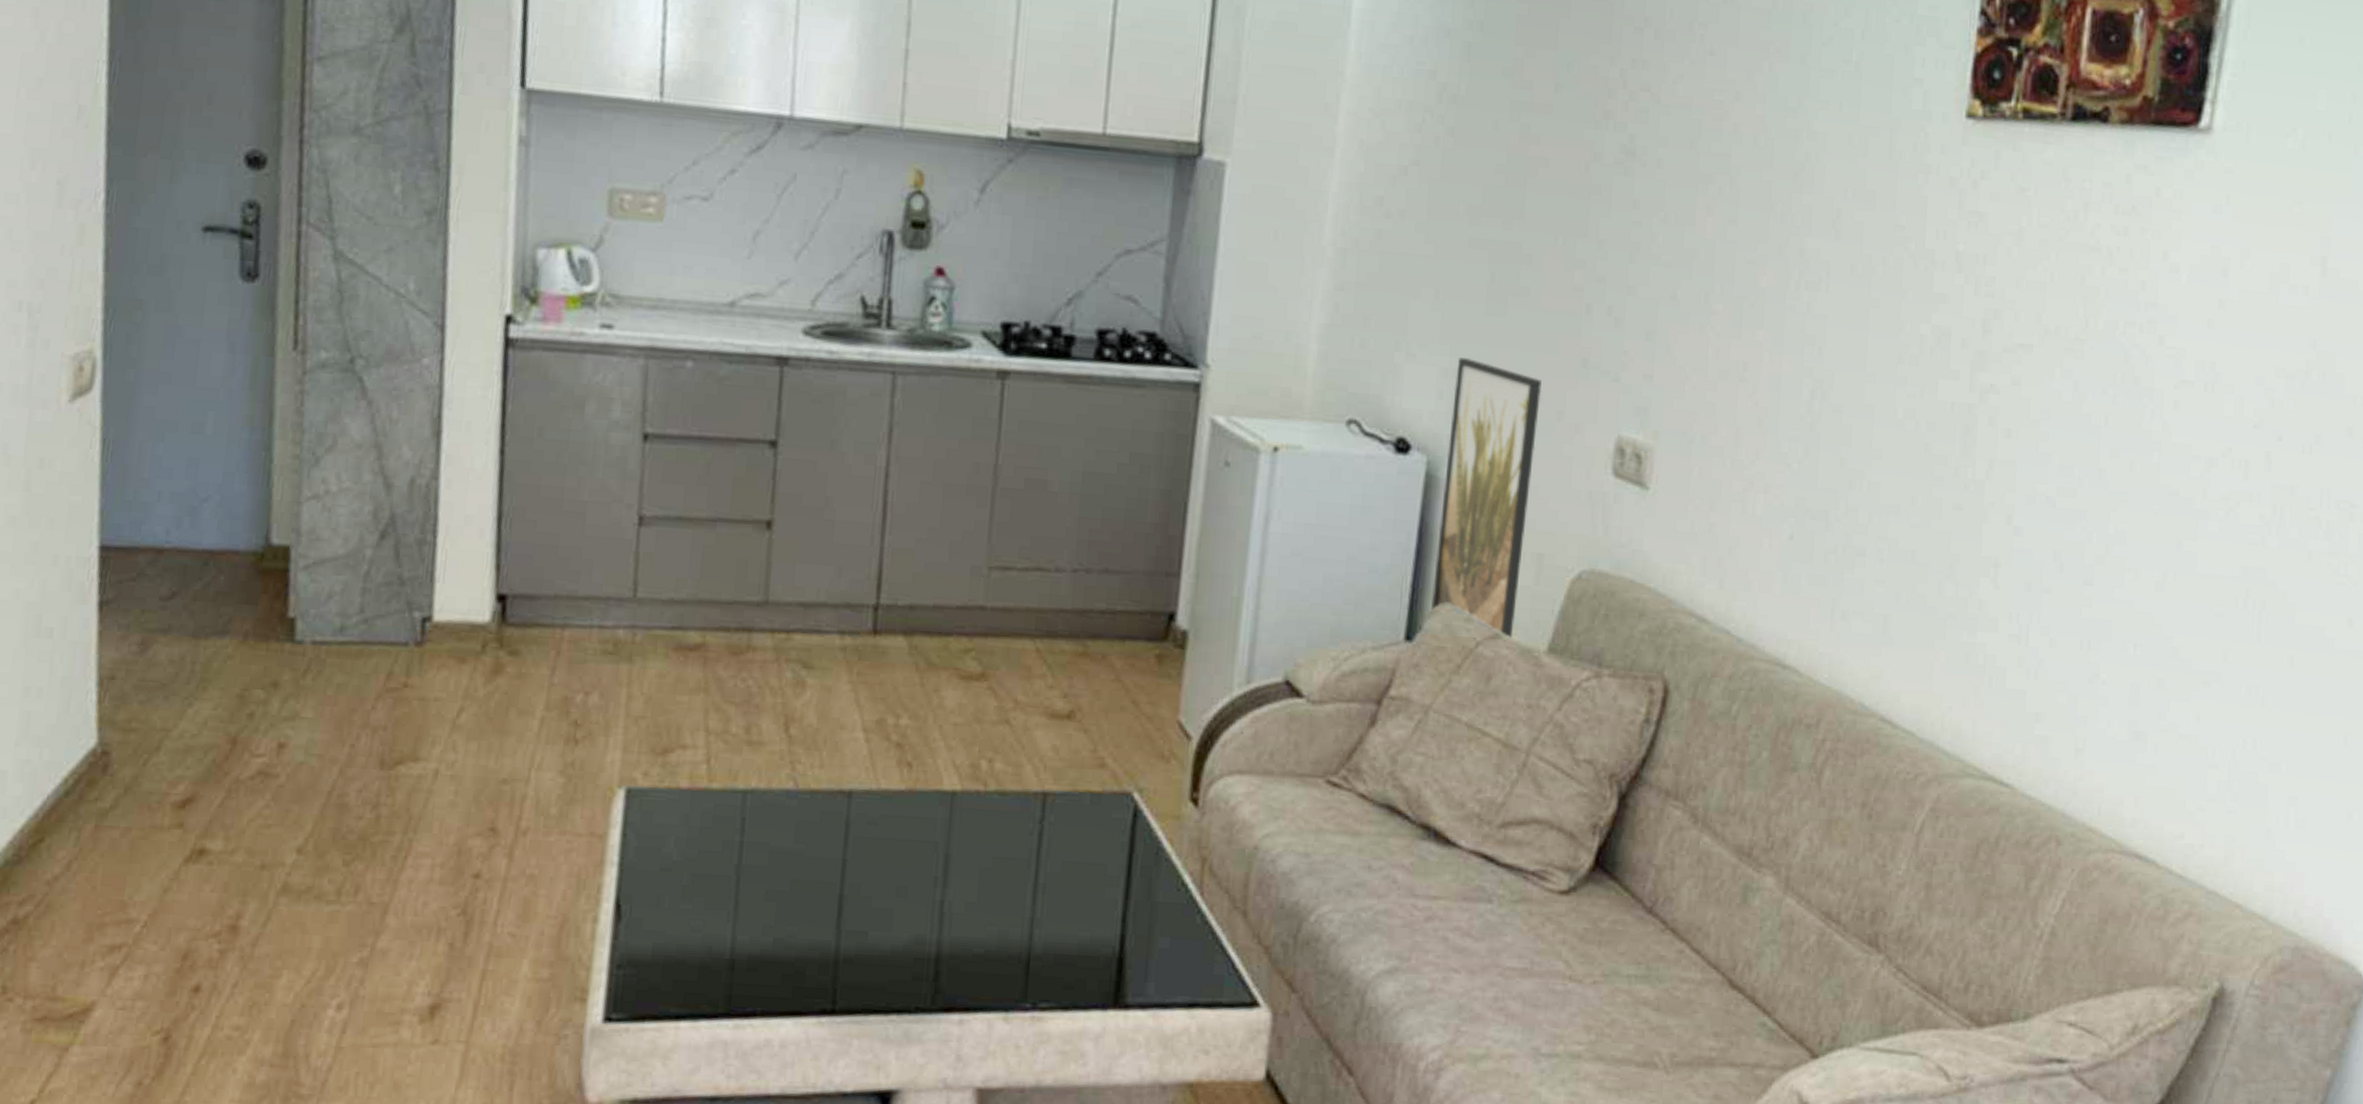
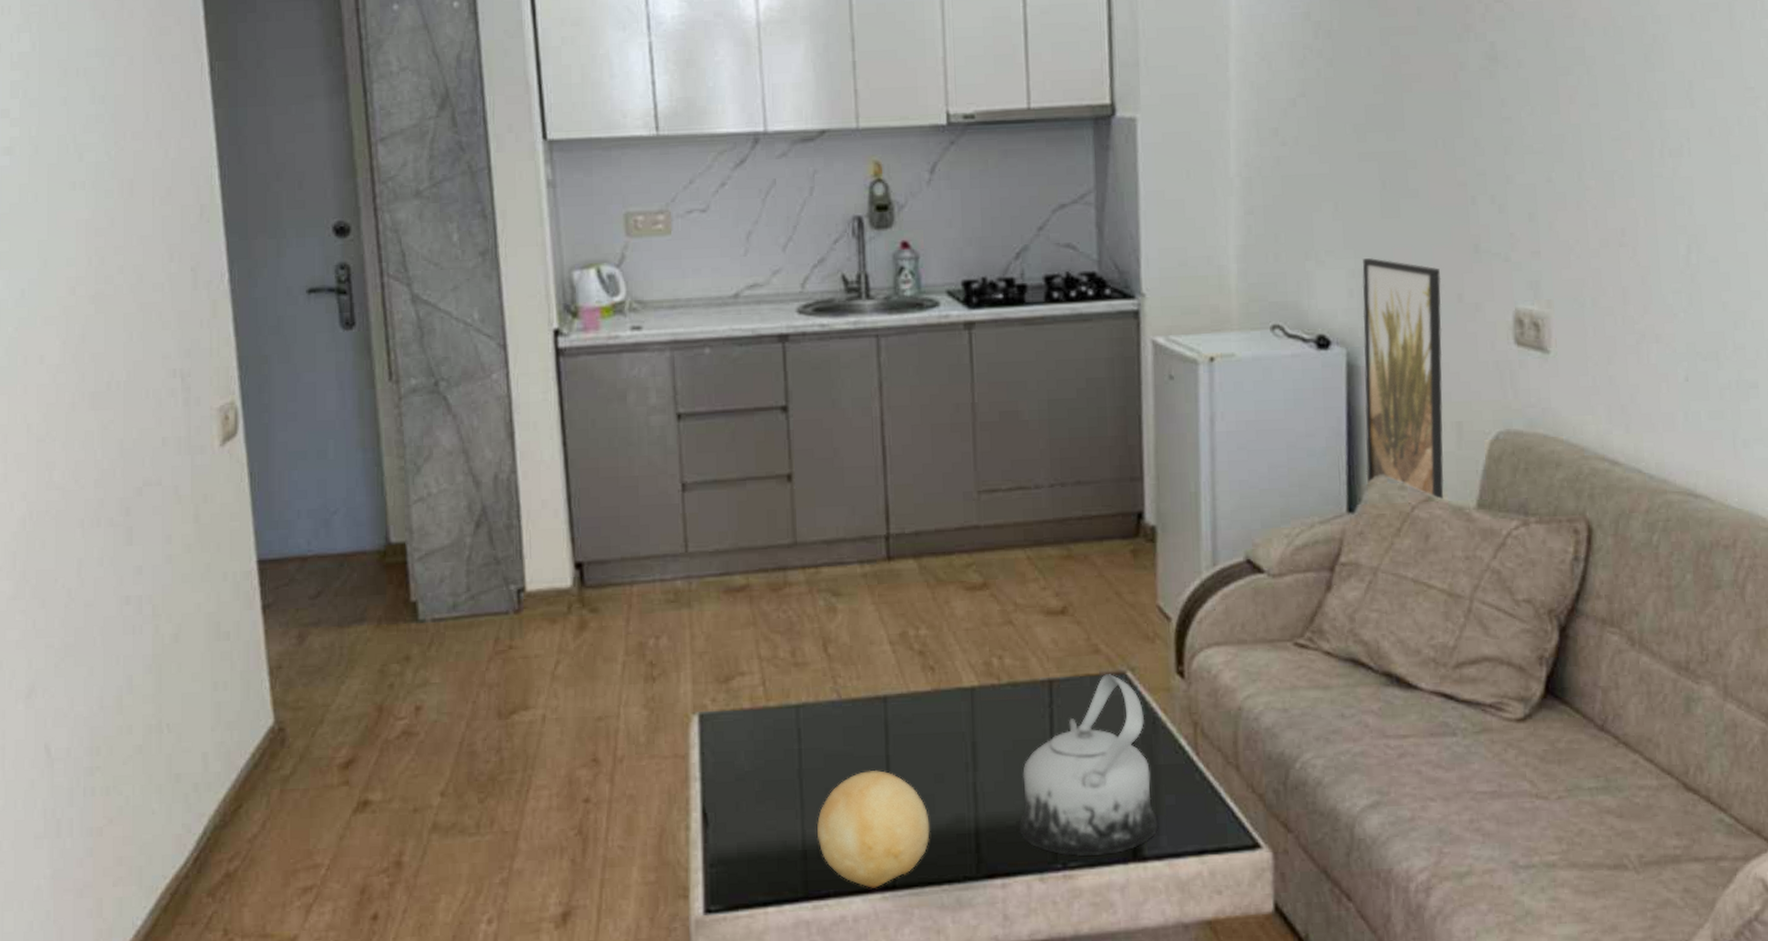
decorative ball: none [750,875,884,1011] -> present [817,770,930,888]
teapot: none [986,793,1148,998] -> present [1019,674,1159,856]

